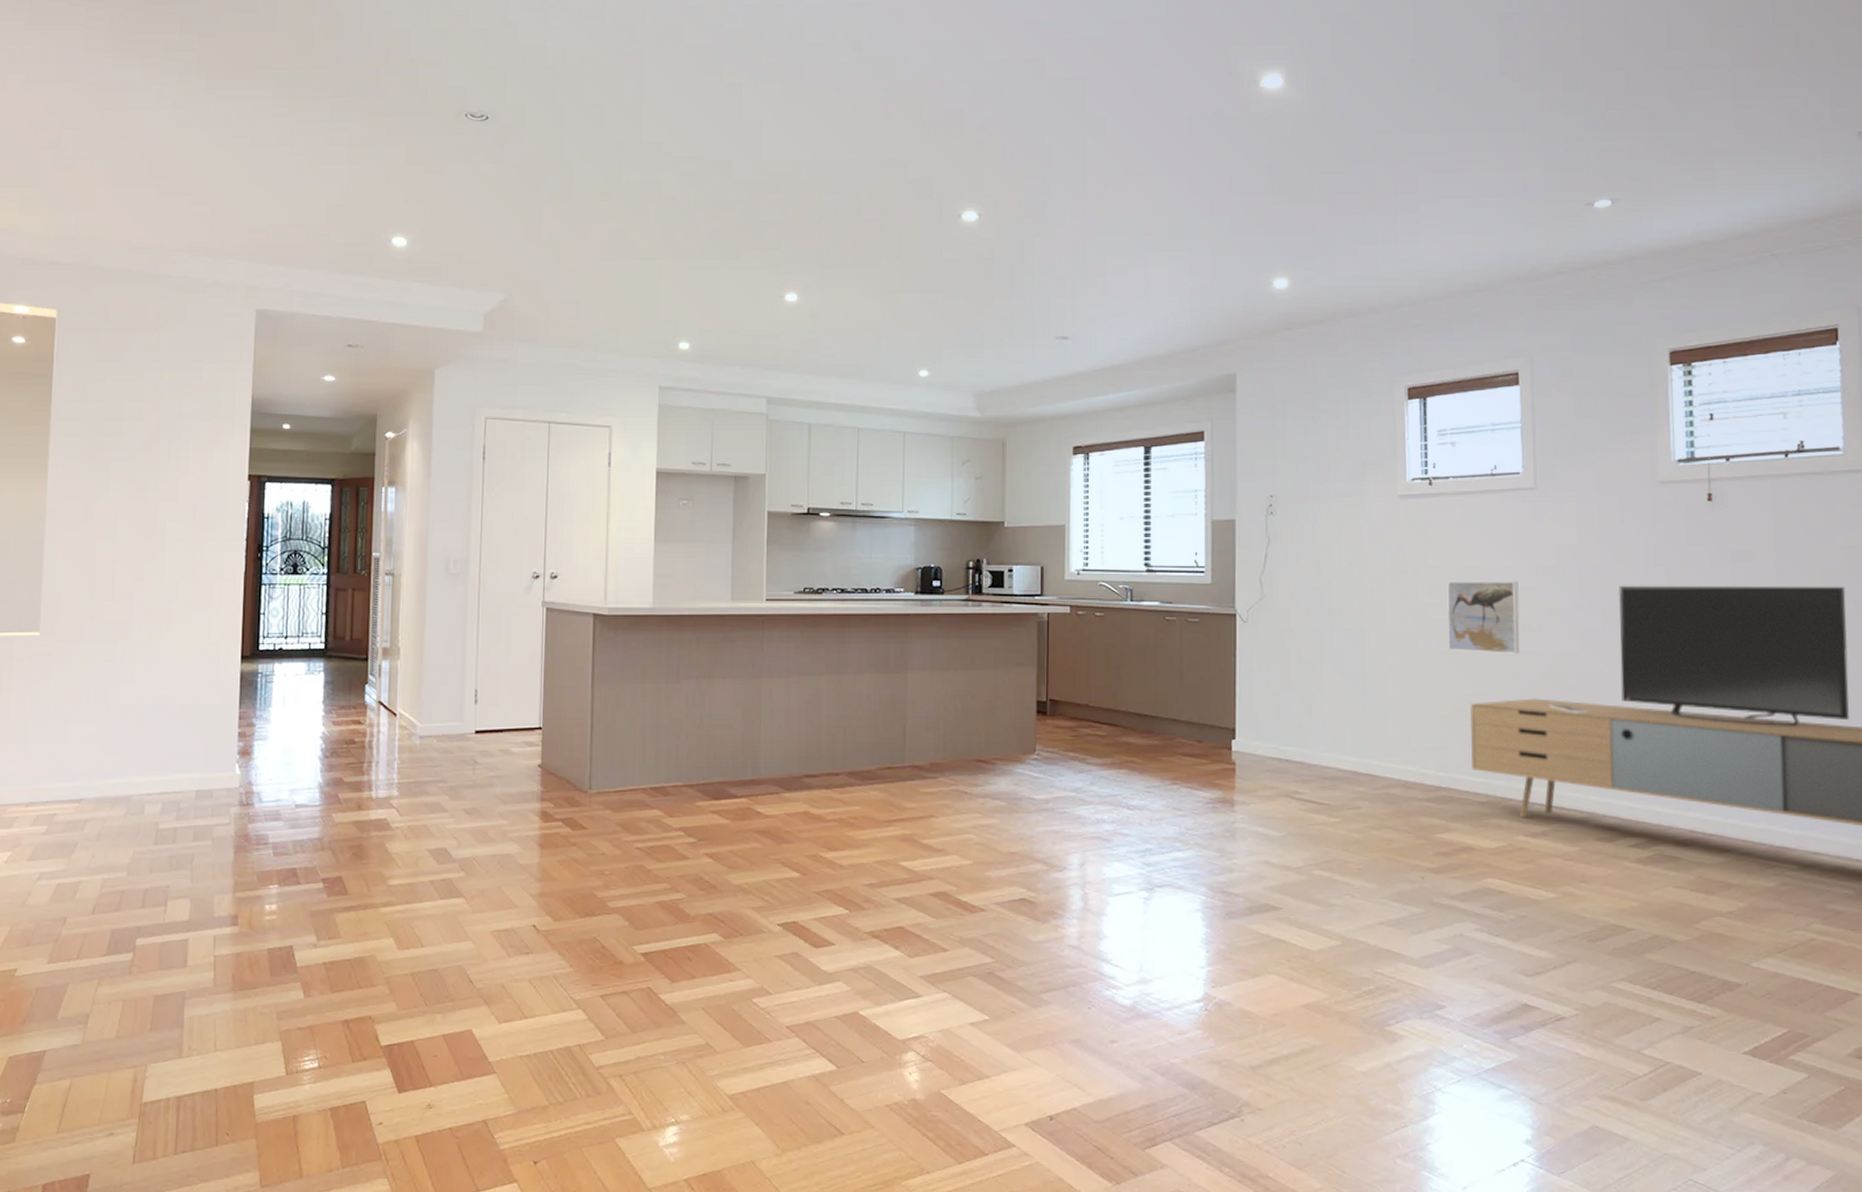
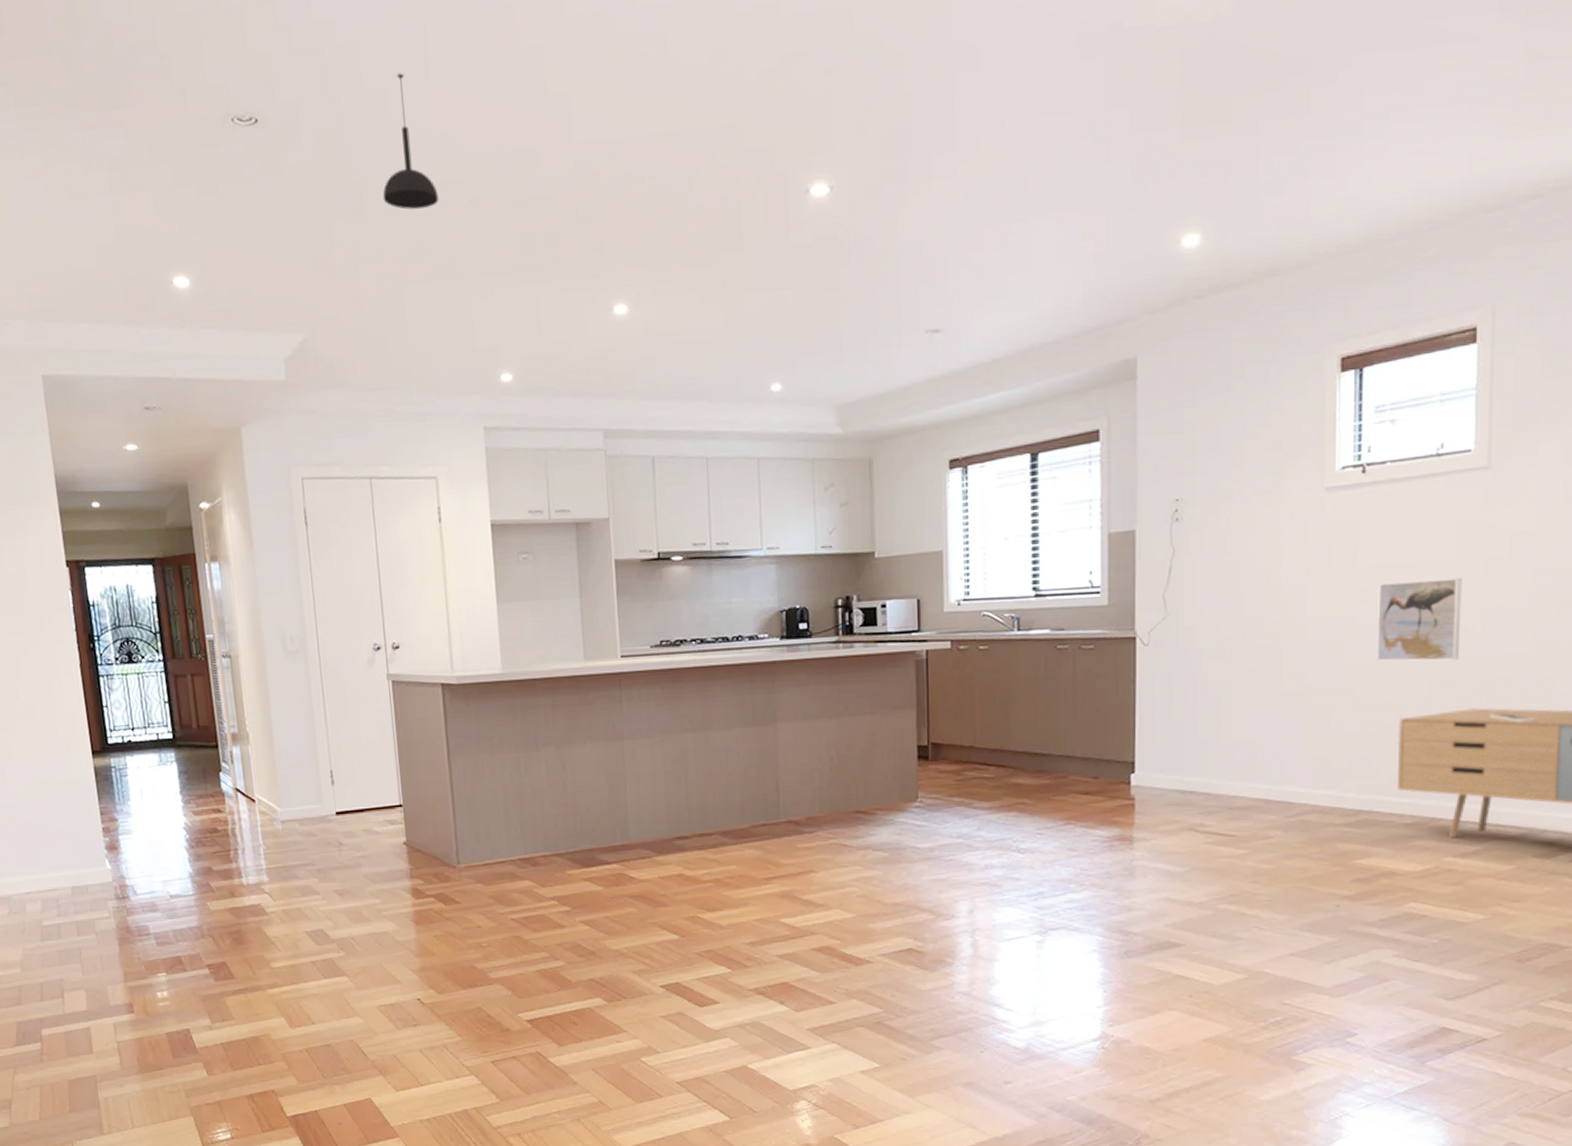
pendant light: none [590,93,640,201] -> present [382,73,439,210]

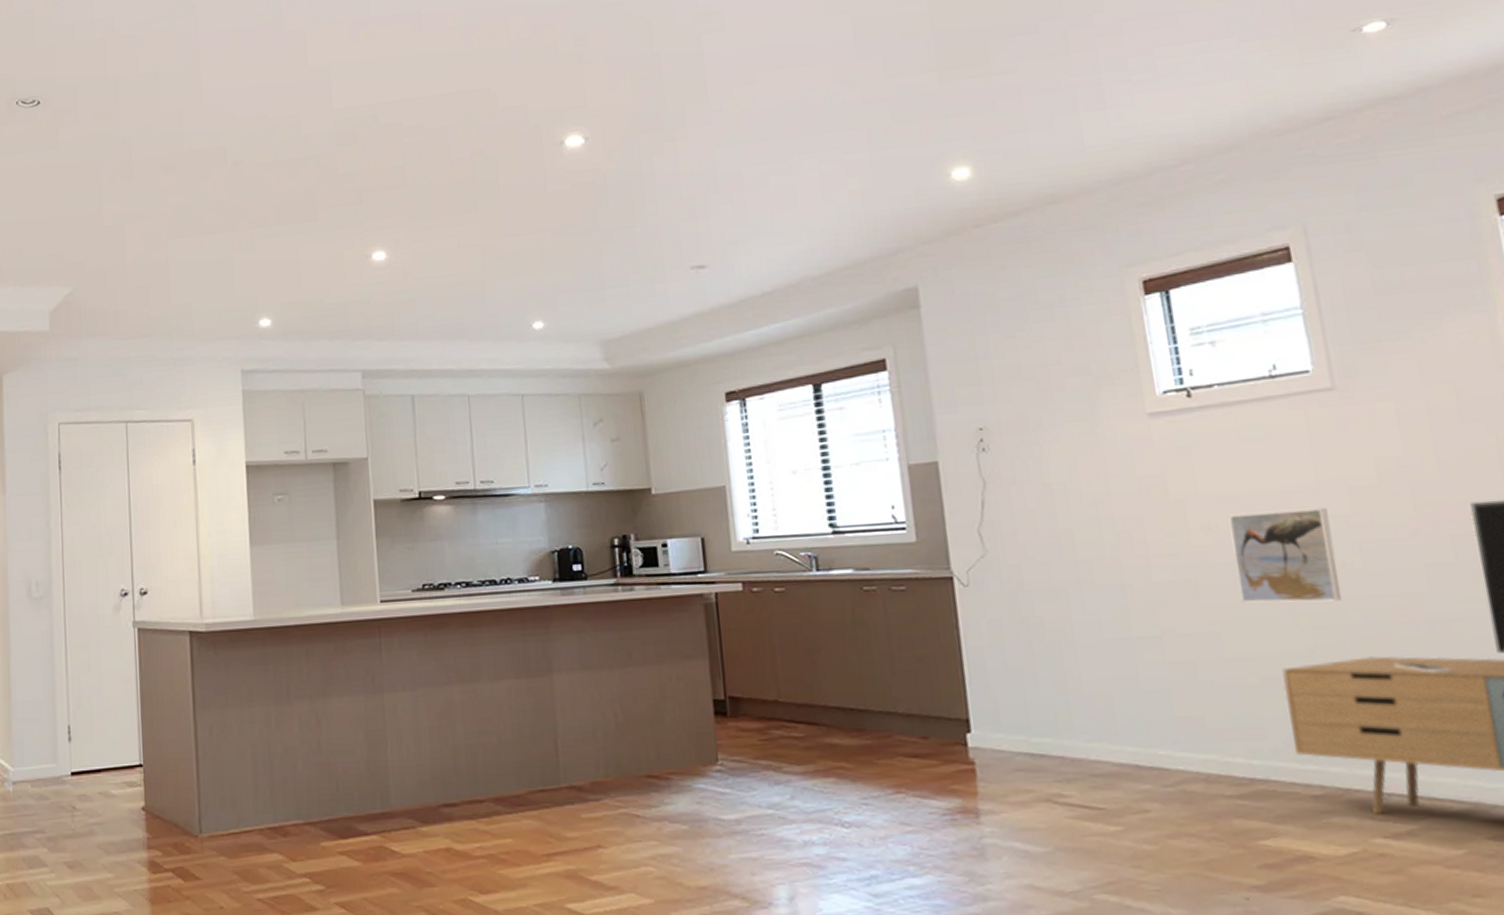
pendant light: present [382,73,439,210] -> none [151,57,205,173]

